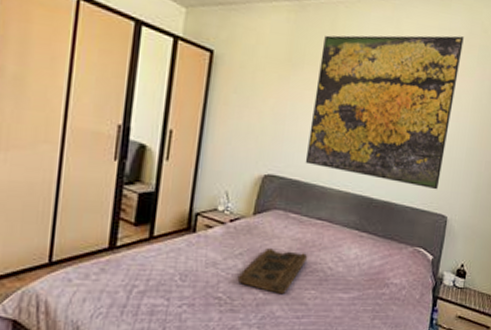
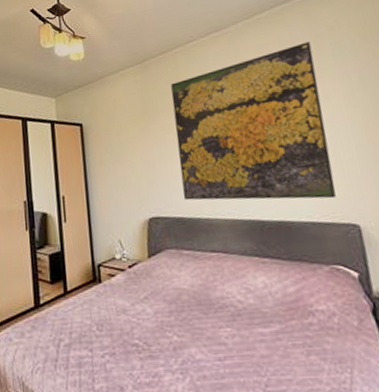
decorative tray: present [237,248,308,295] -> none [148,288,213,336]

